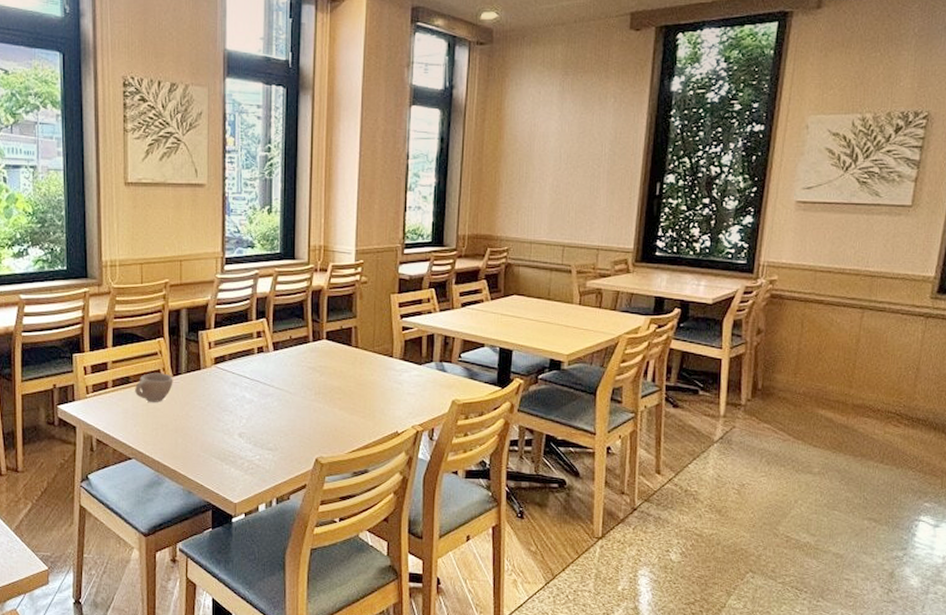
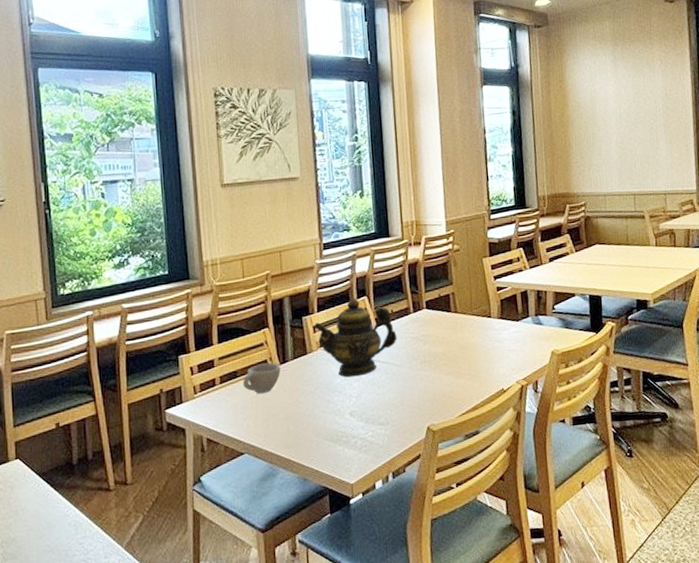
teapot: none [209,318,293,399] -> present [313,298,397,378]

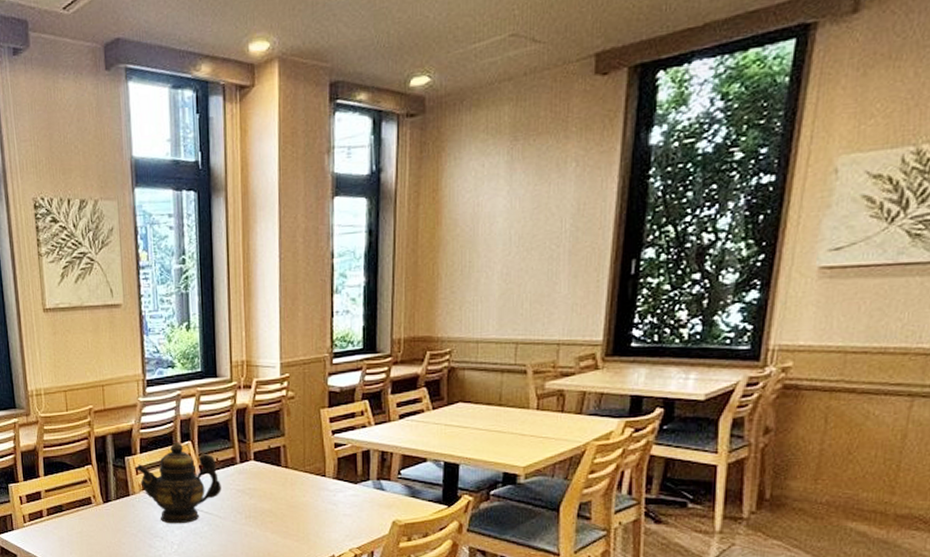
cup: present [243,362,281,394] -> none [68,500,104,530]

